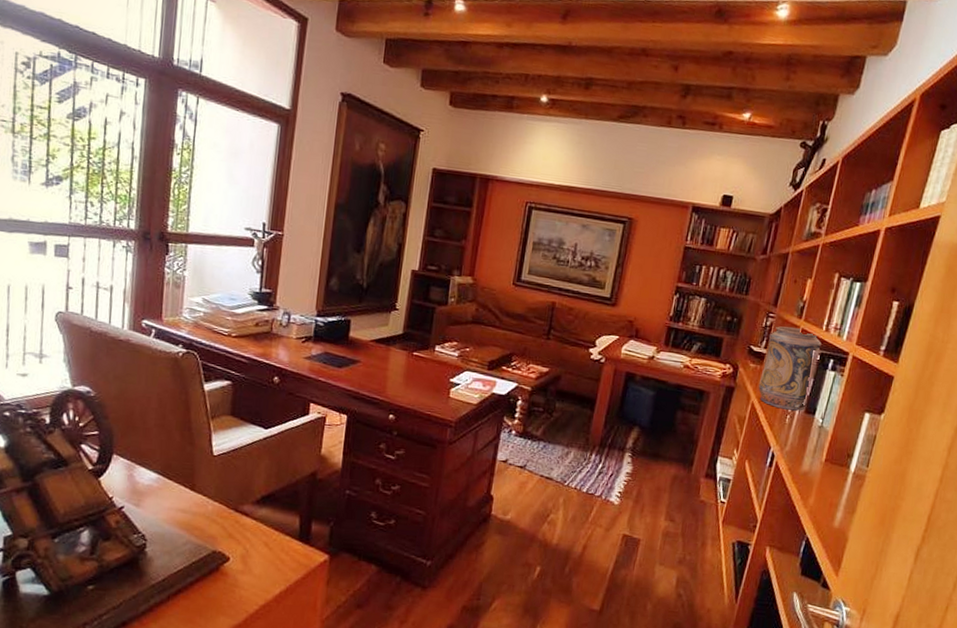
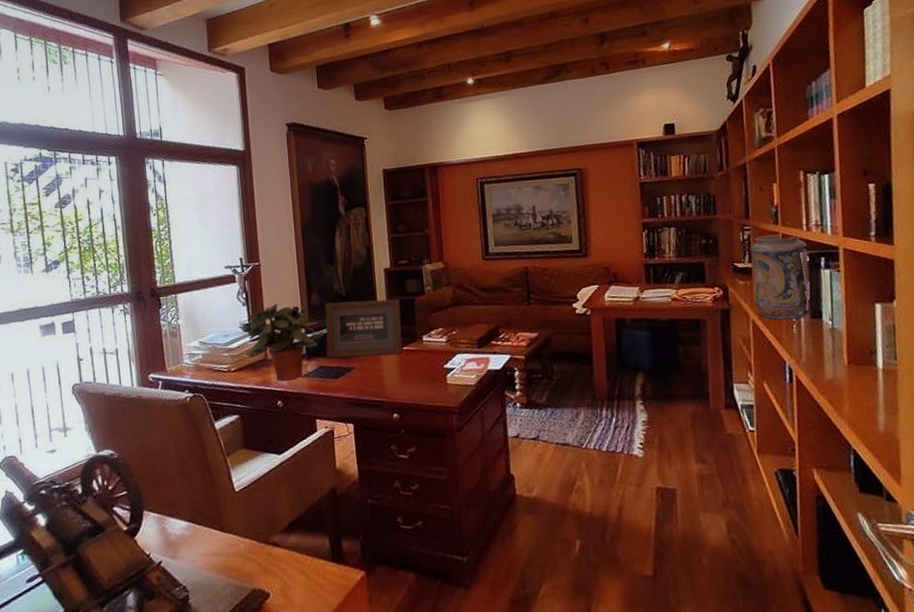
potted plant: none [250,279,337,360] -> present [246,303,325,382]
picture frame: none [334,290,422,359] -> present [325,298,403,359]

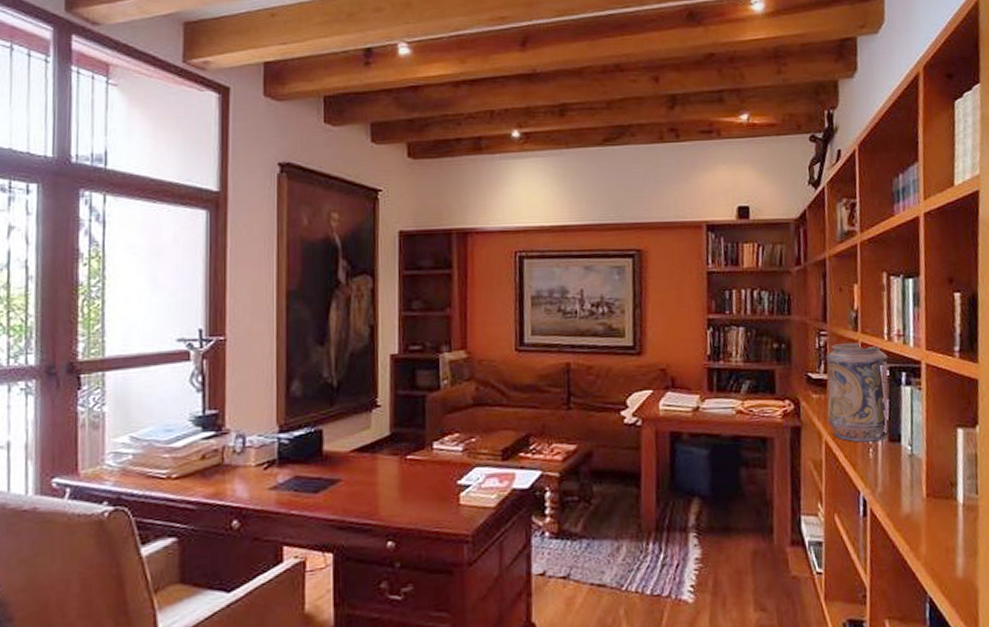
potted plant: present [246,303,325,382] -> none [194,392,305,495]
picture frame: present [325,298,403,359] -> none [305,393,408,467]

